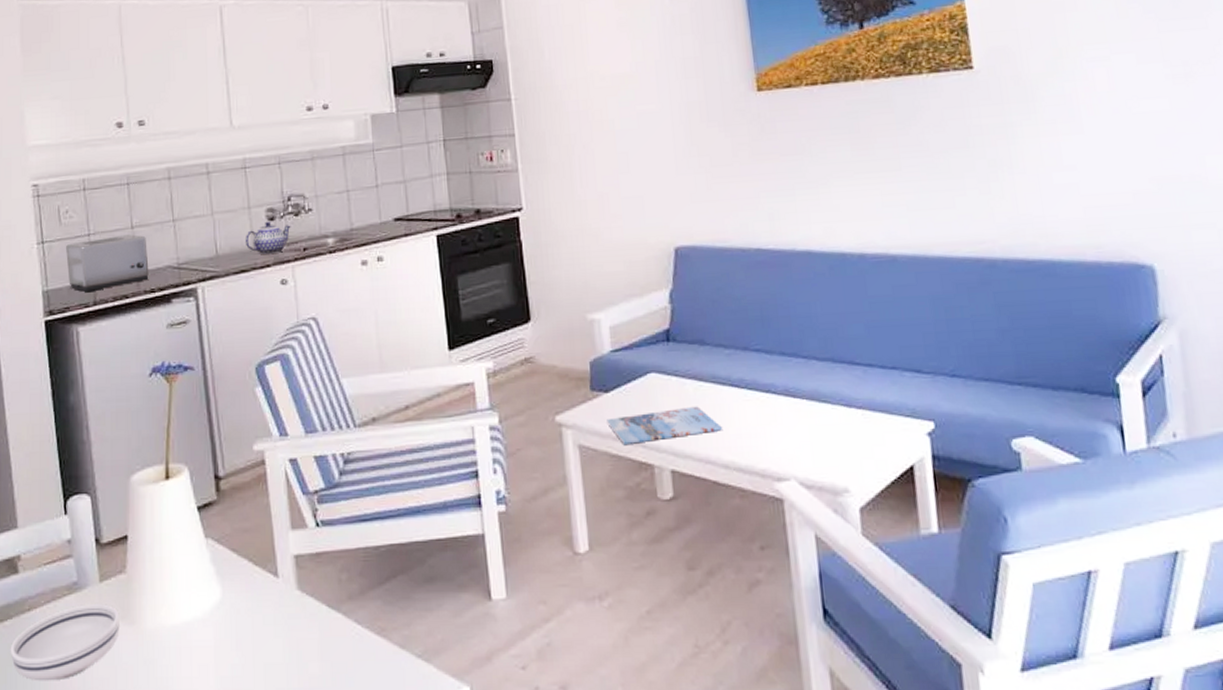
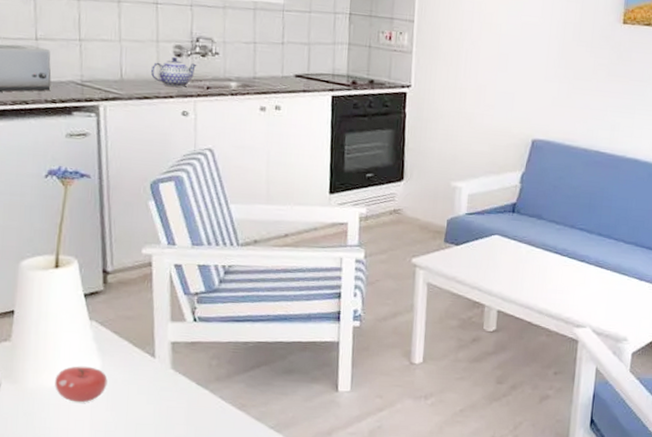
fruit: none [174,595,230,643] -> present [55,366,108,403]
magazine: present [607,406,722,444] -> none [453,264,543,288]

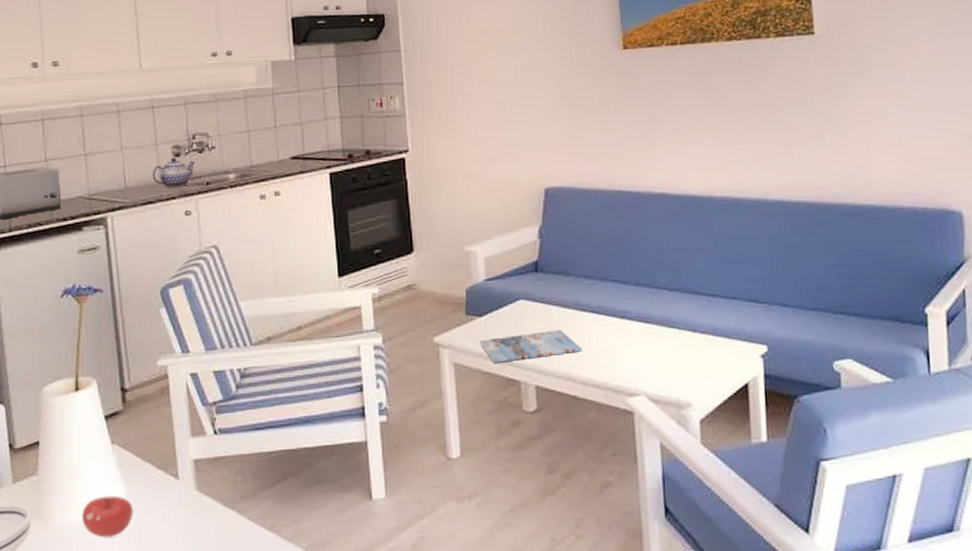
magazine: none [453,264,543,288] -> present [480,330,582,363]

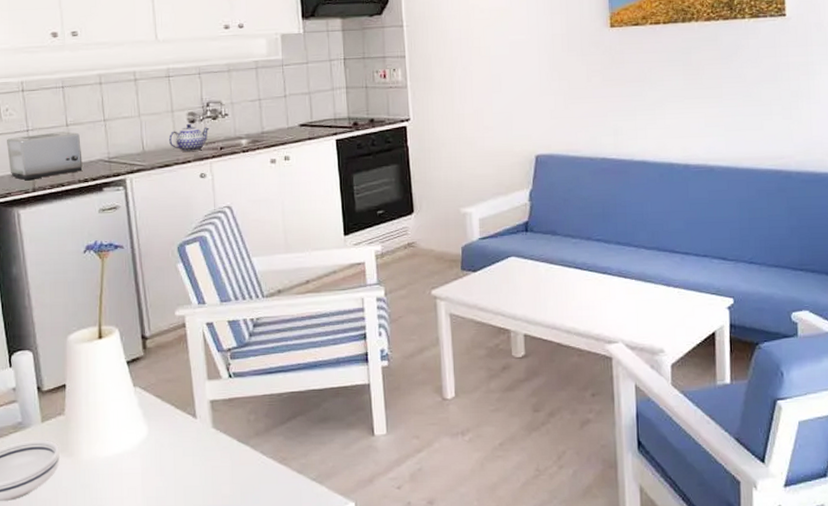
fruit: present [82,495,133,538] -> none [107,433,155,470]
magazine: present [480,330,582,363] -> none [474,284,566,313]

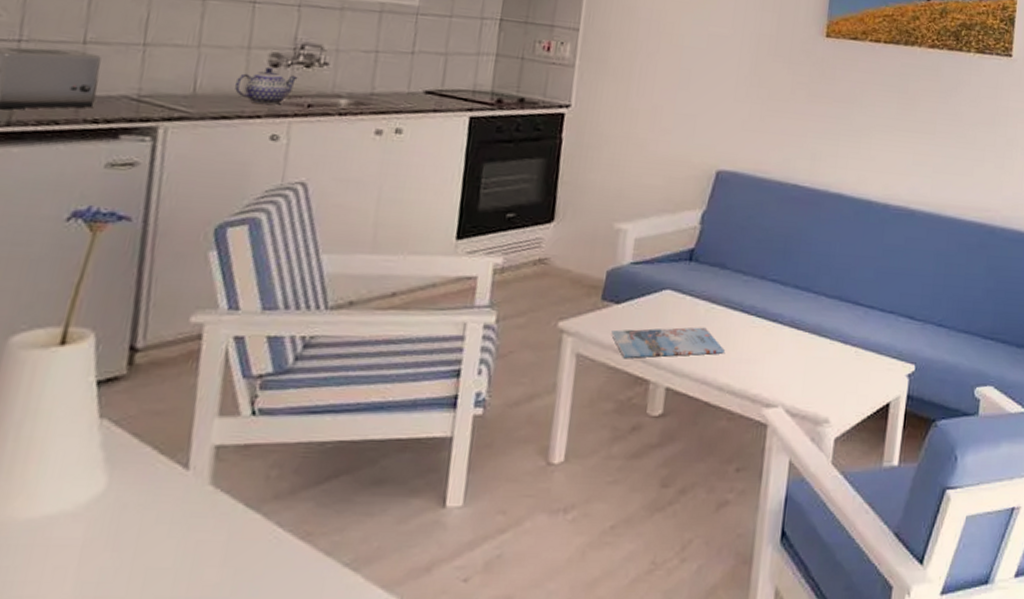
magazine: none [474,284,566,313] -> present [611,327,724,358]

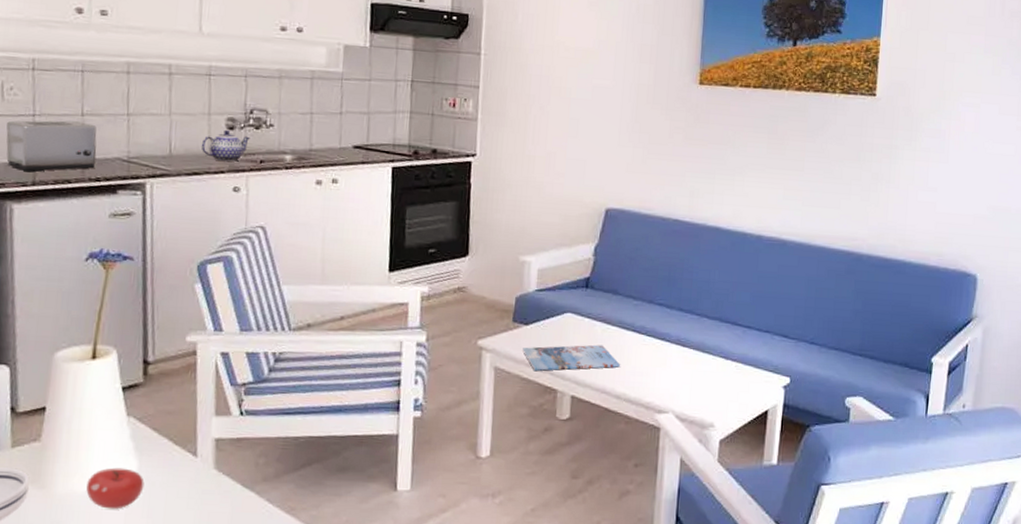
fruit: none [30,485,114,541] -> present [86,467,144,509]

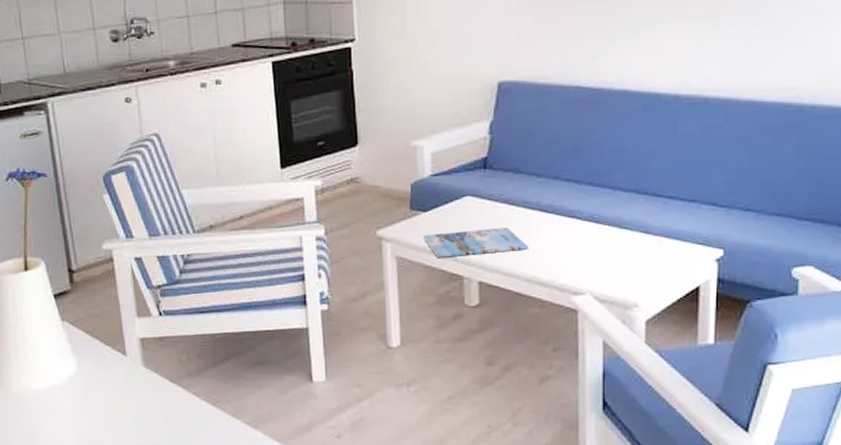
fruit: present [86,467,144,509] -> none [36,368,85,405]
teapot: present [201,129,250,162] -> none [90,42,134,75]

